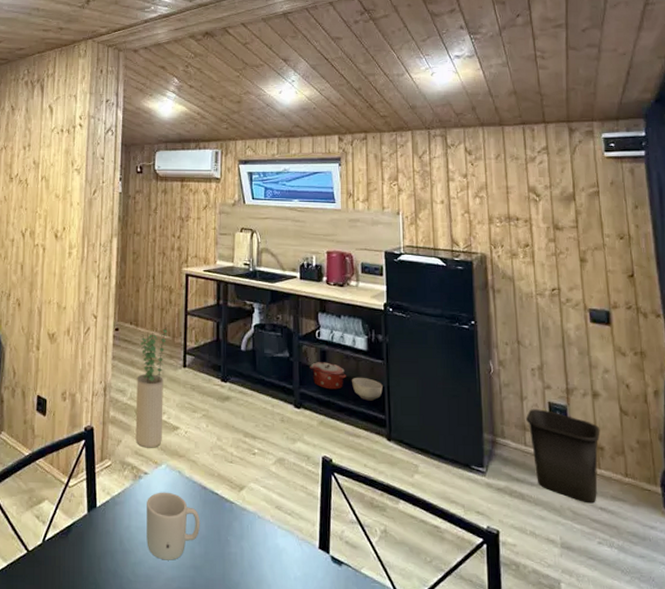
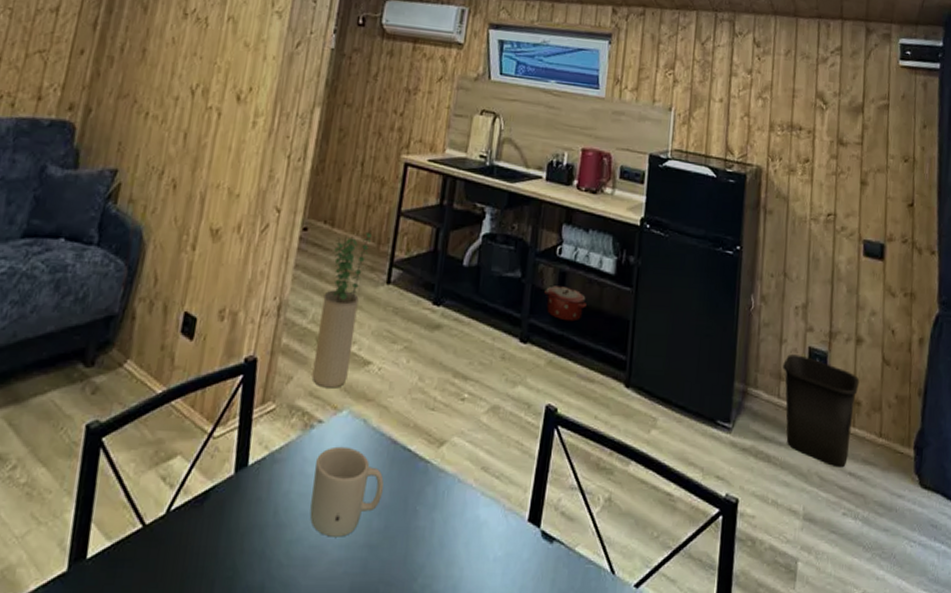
bowl: present [351,377,383,401] -> none [591,306,628,337]

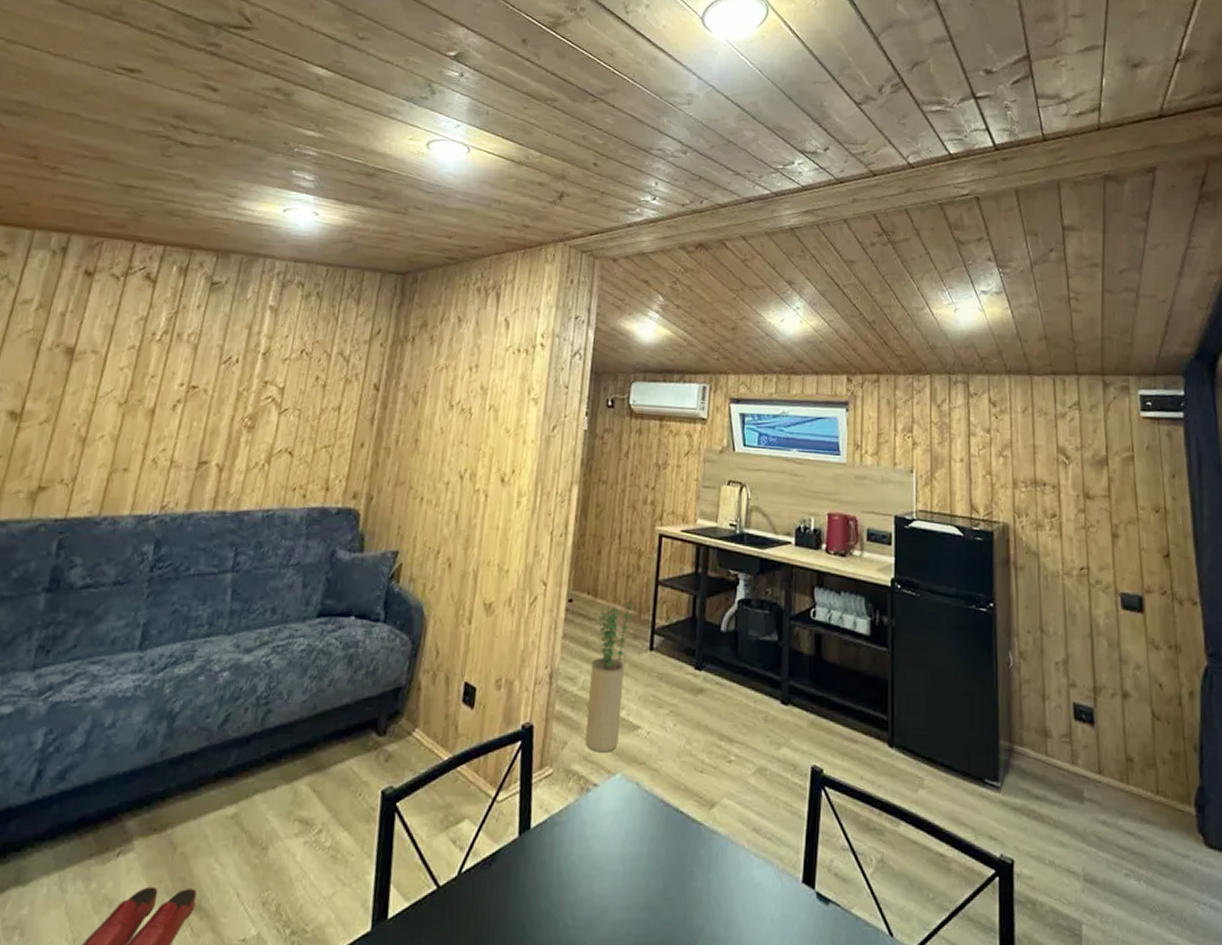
mug: present [310,446,384,537] -> none [591,809,660,899]
casserole: present [544,285,587,322] -> none [802,648,844,683]
waste bin: present [783,354,860,468] -> none [1048,711,1130,827]

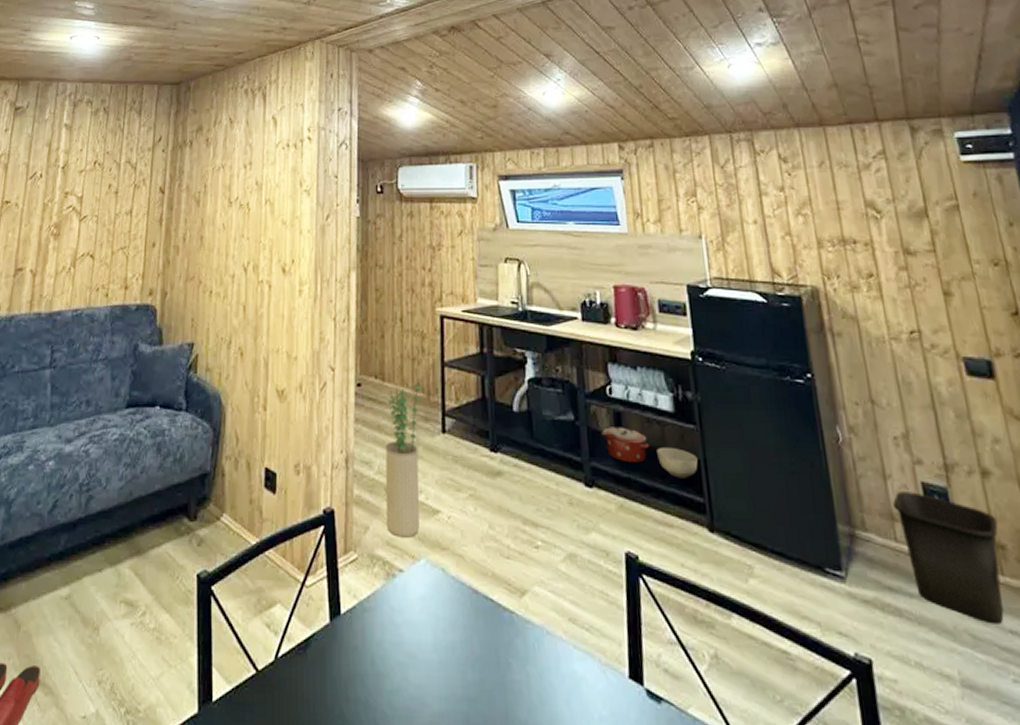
casserole: none [802,648,844,683] -> present [601,427,649,463]
bowl: none [849,667,886,697] -> present [655,446,698,478]
waste bin: none [1048,711,1130,827] -> present [893,491,1004,624]

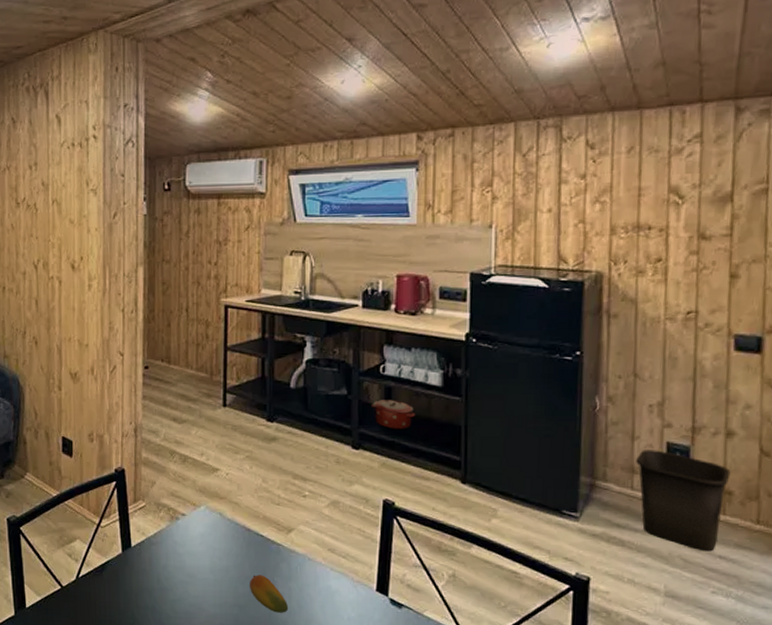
vase: present [385,379,421,538] -> none [170,361,204,490]
fruit: none [479,654,528,710] -> present [249,575,289,613]
bowl: present [655,446,698,478] -> none [421,415,459,441]

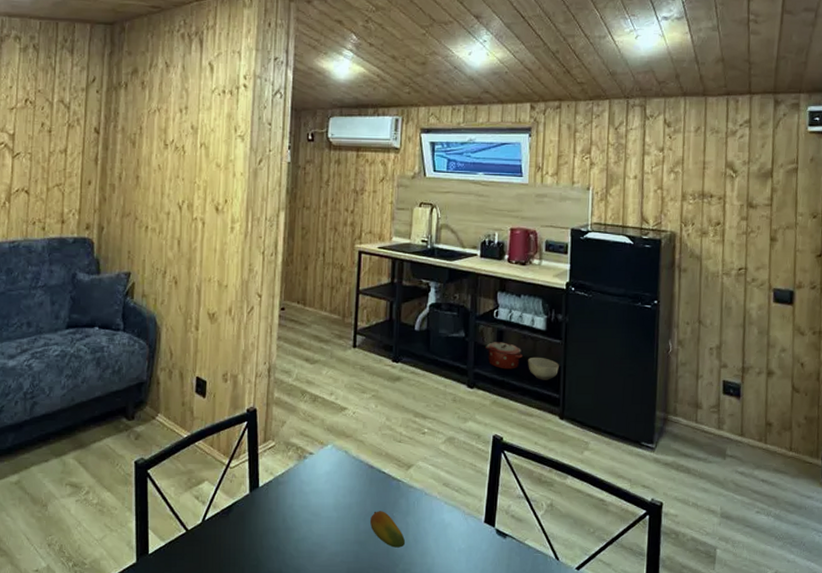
bowl: none [421,415,459,441] -> present [527,357,559,380]
waste bin: present [636,450,731,552] -> none [699,387,771,476]

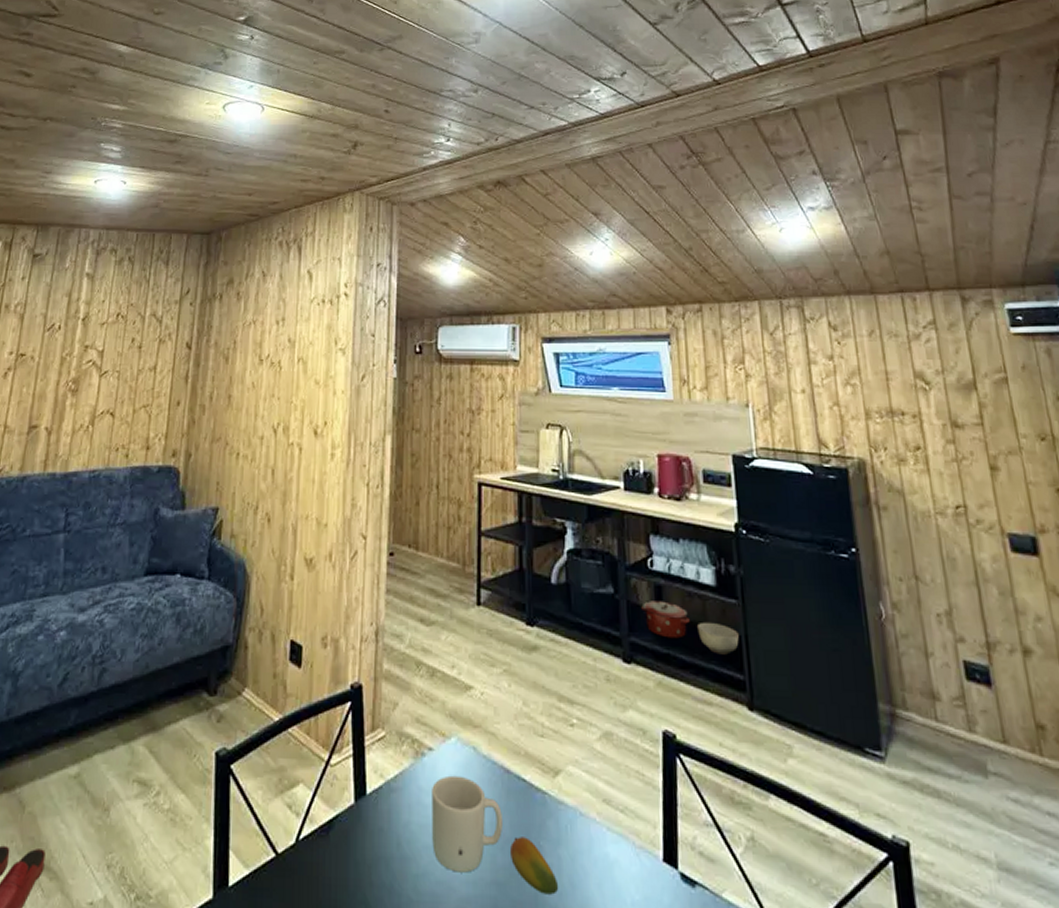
mug: none [310,471,366,536] -> present [432,775,504,873]

